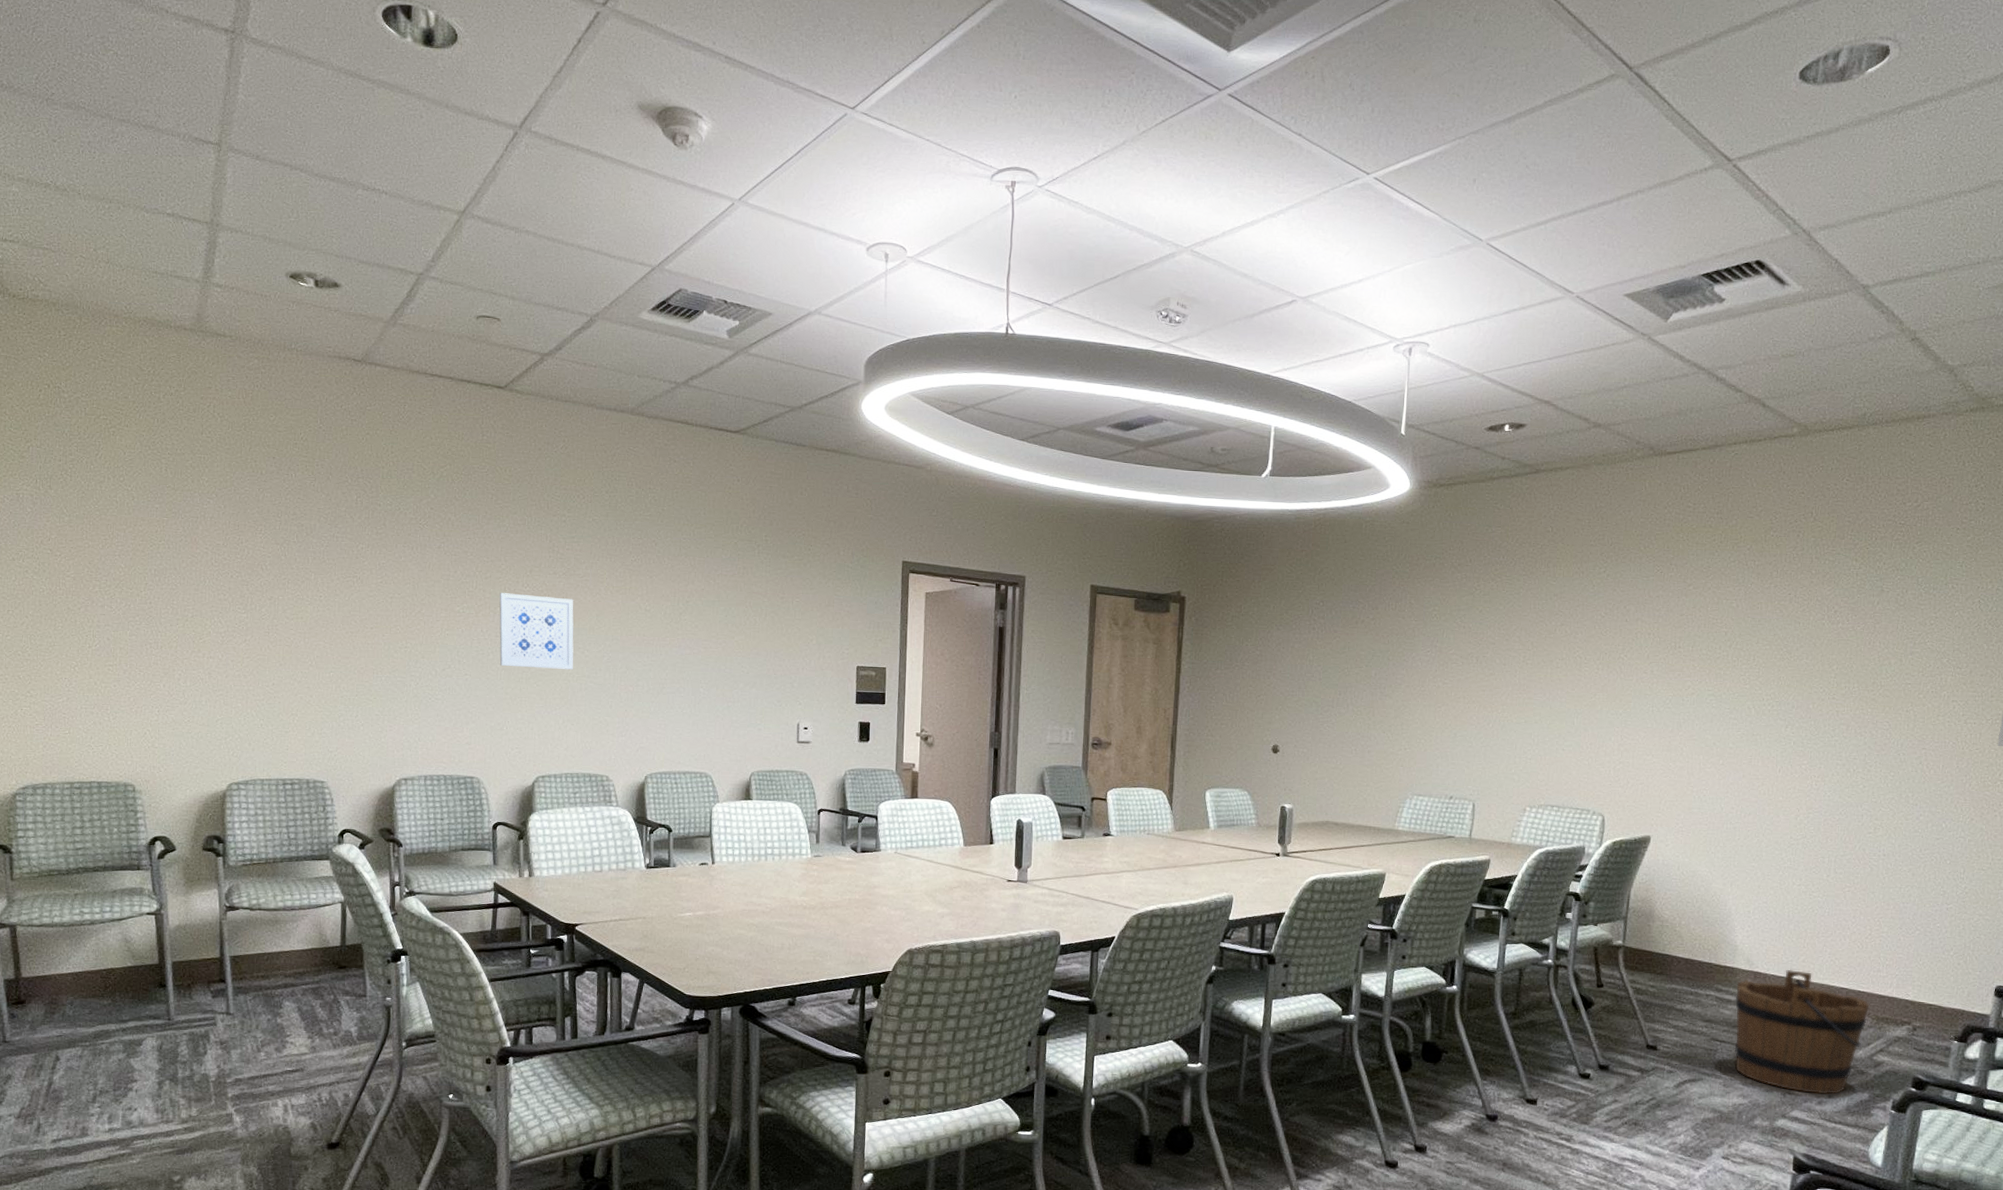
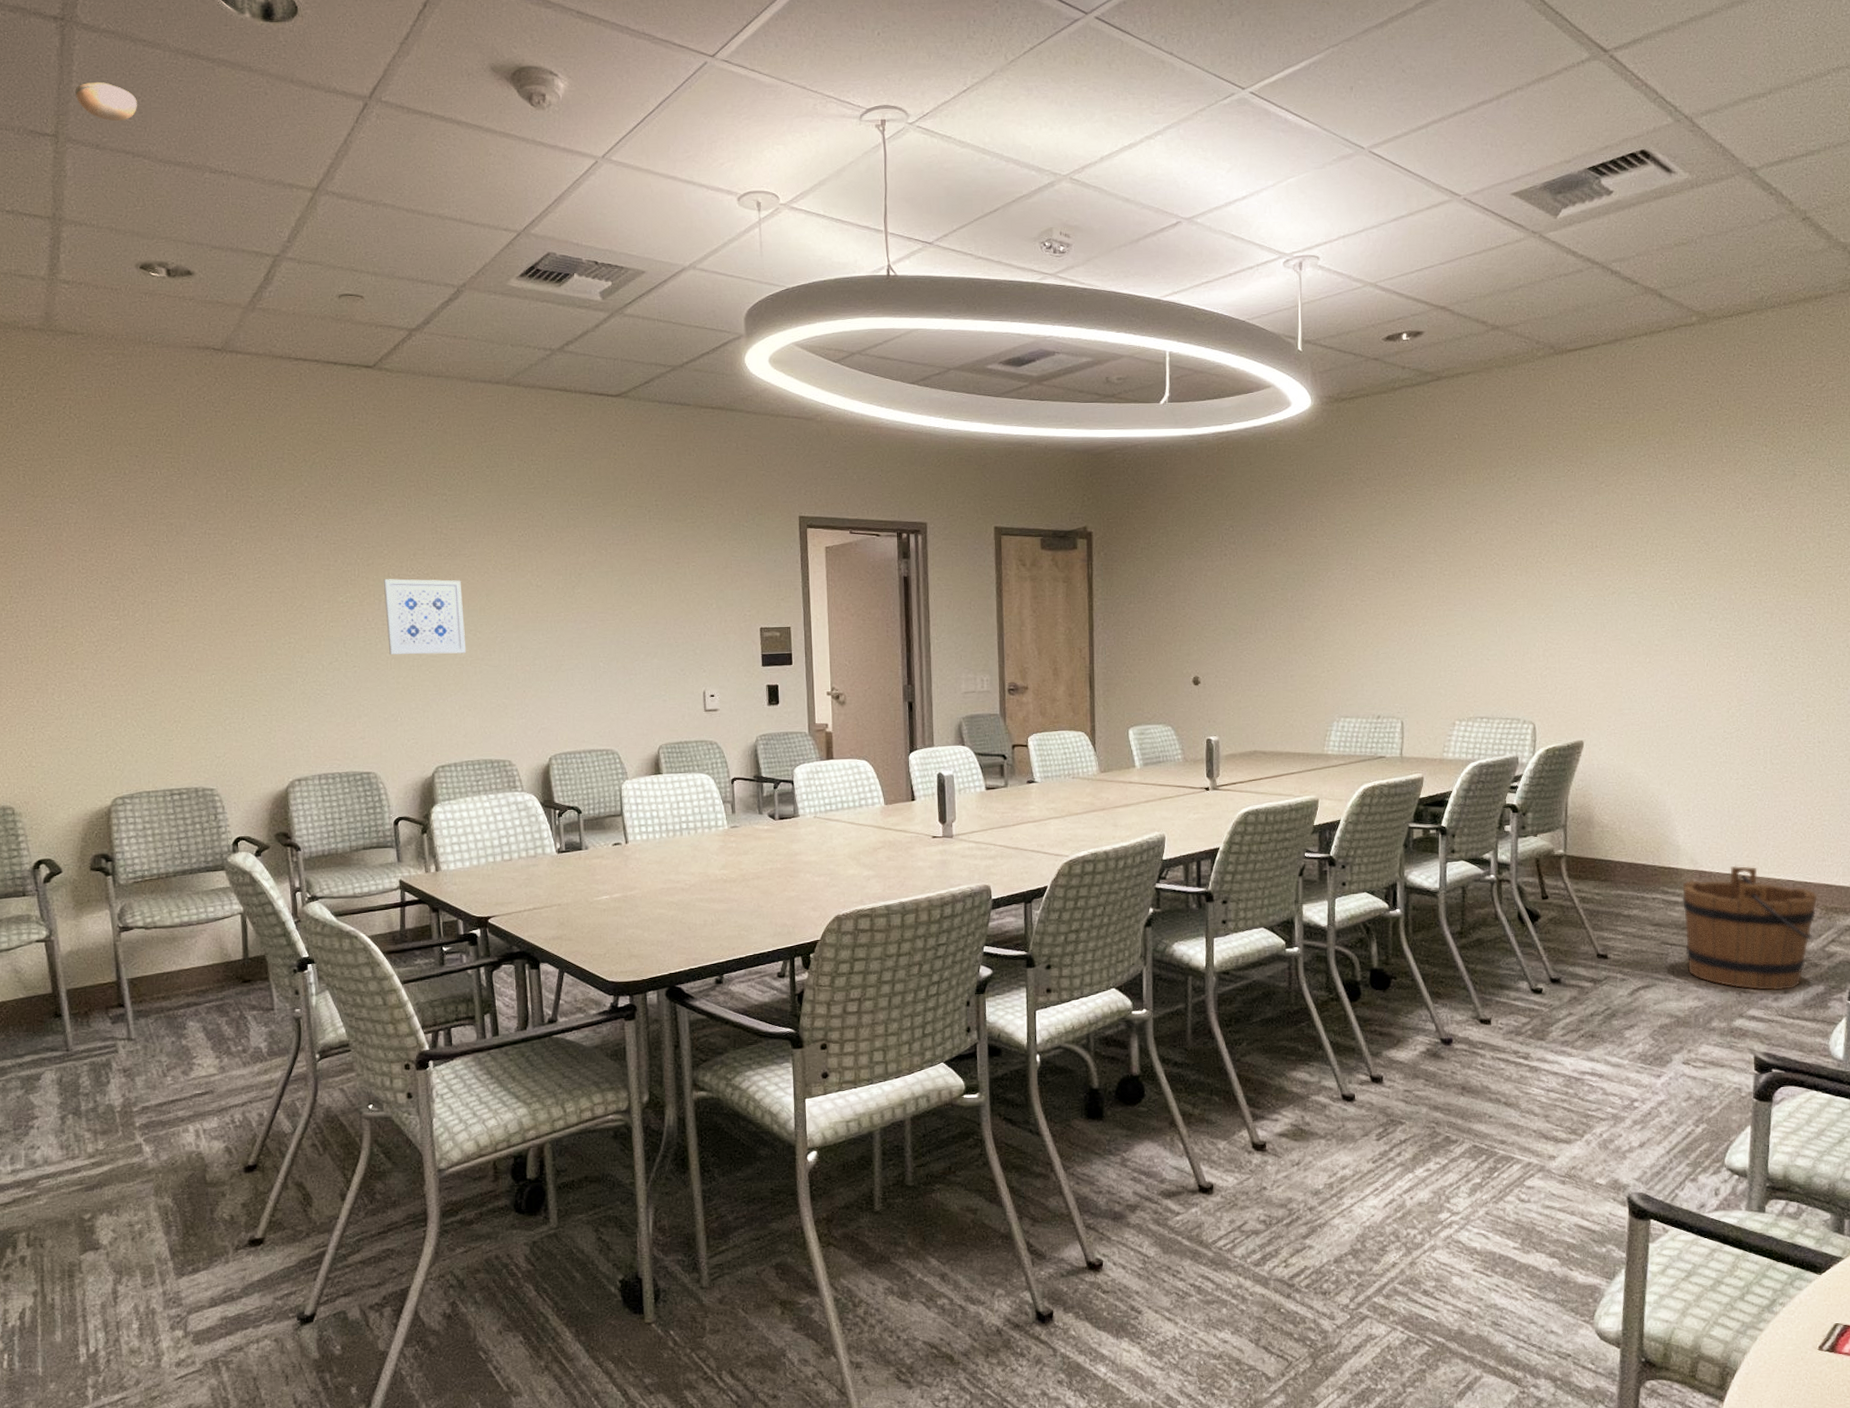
smoke detector: none [240,95,298,135] -> present [75,82,137,122]

